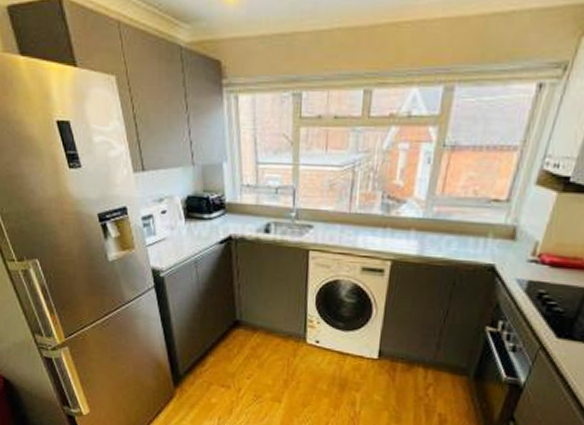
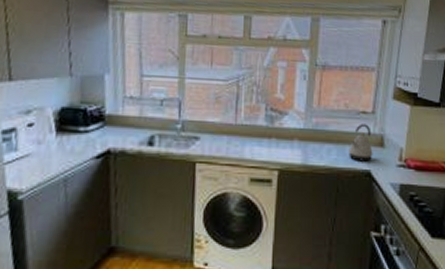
kettle: none [471,213,503,255] -> present [349,124,373,162]

